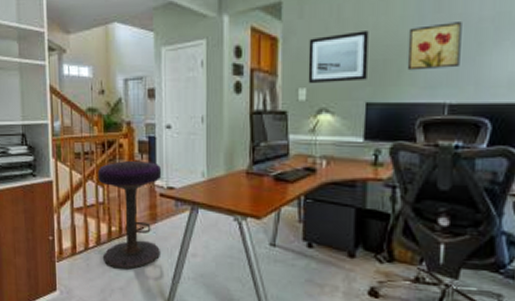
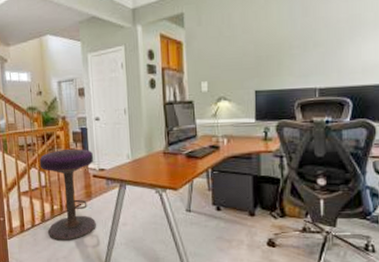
wall art: present [308,31,369,84] -> none [207,33,255,78]
wall art: present [407,22,462,71] -> none [284,24,325,64]

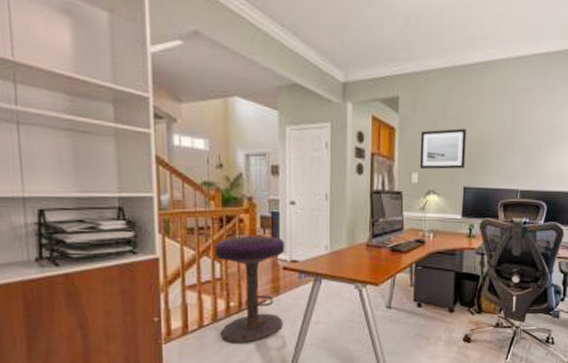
wall art: none [207,33,255,78] -> present [419,128,466,170]

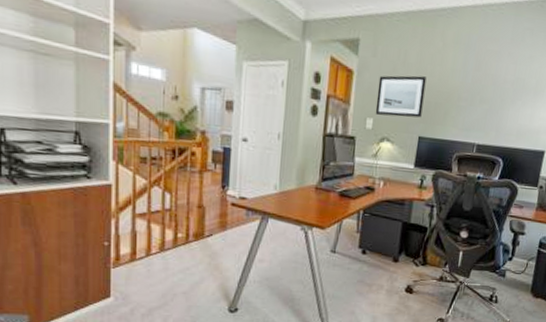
stool: present [214,235,286,344] -> none [165,169,235,275]

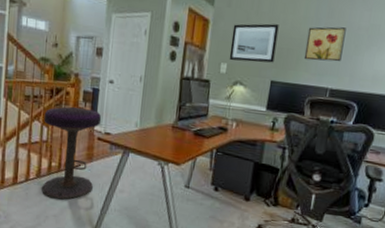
stool: none [165,169,235,275] -> present [41,107,102,200]
wall art: none [451,79,493,117] -> present [303,26,346,62]

